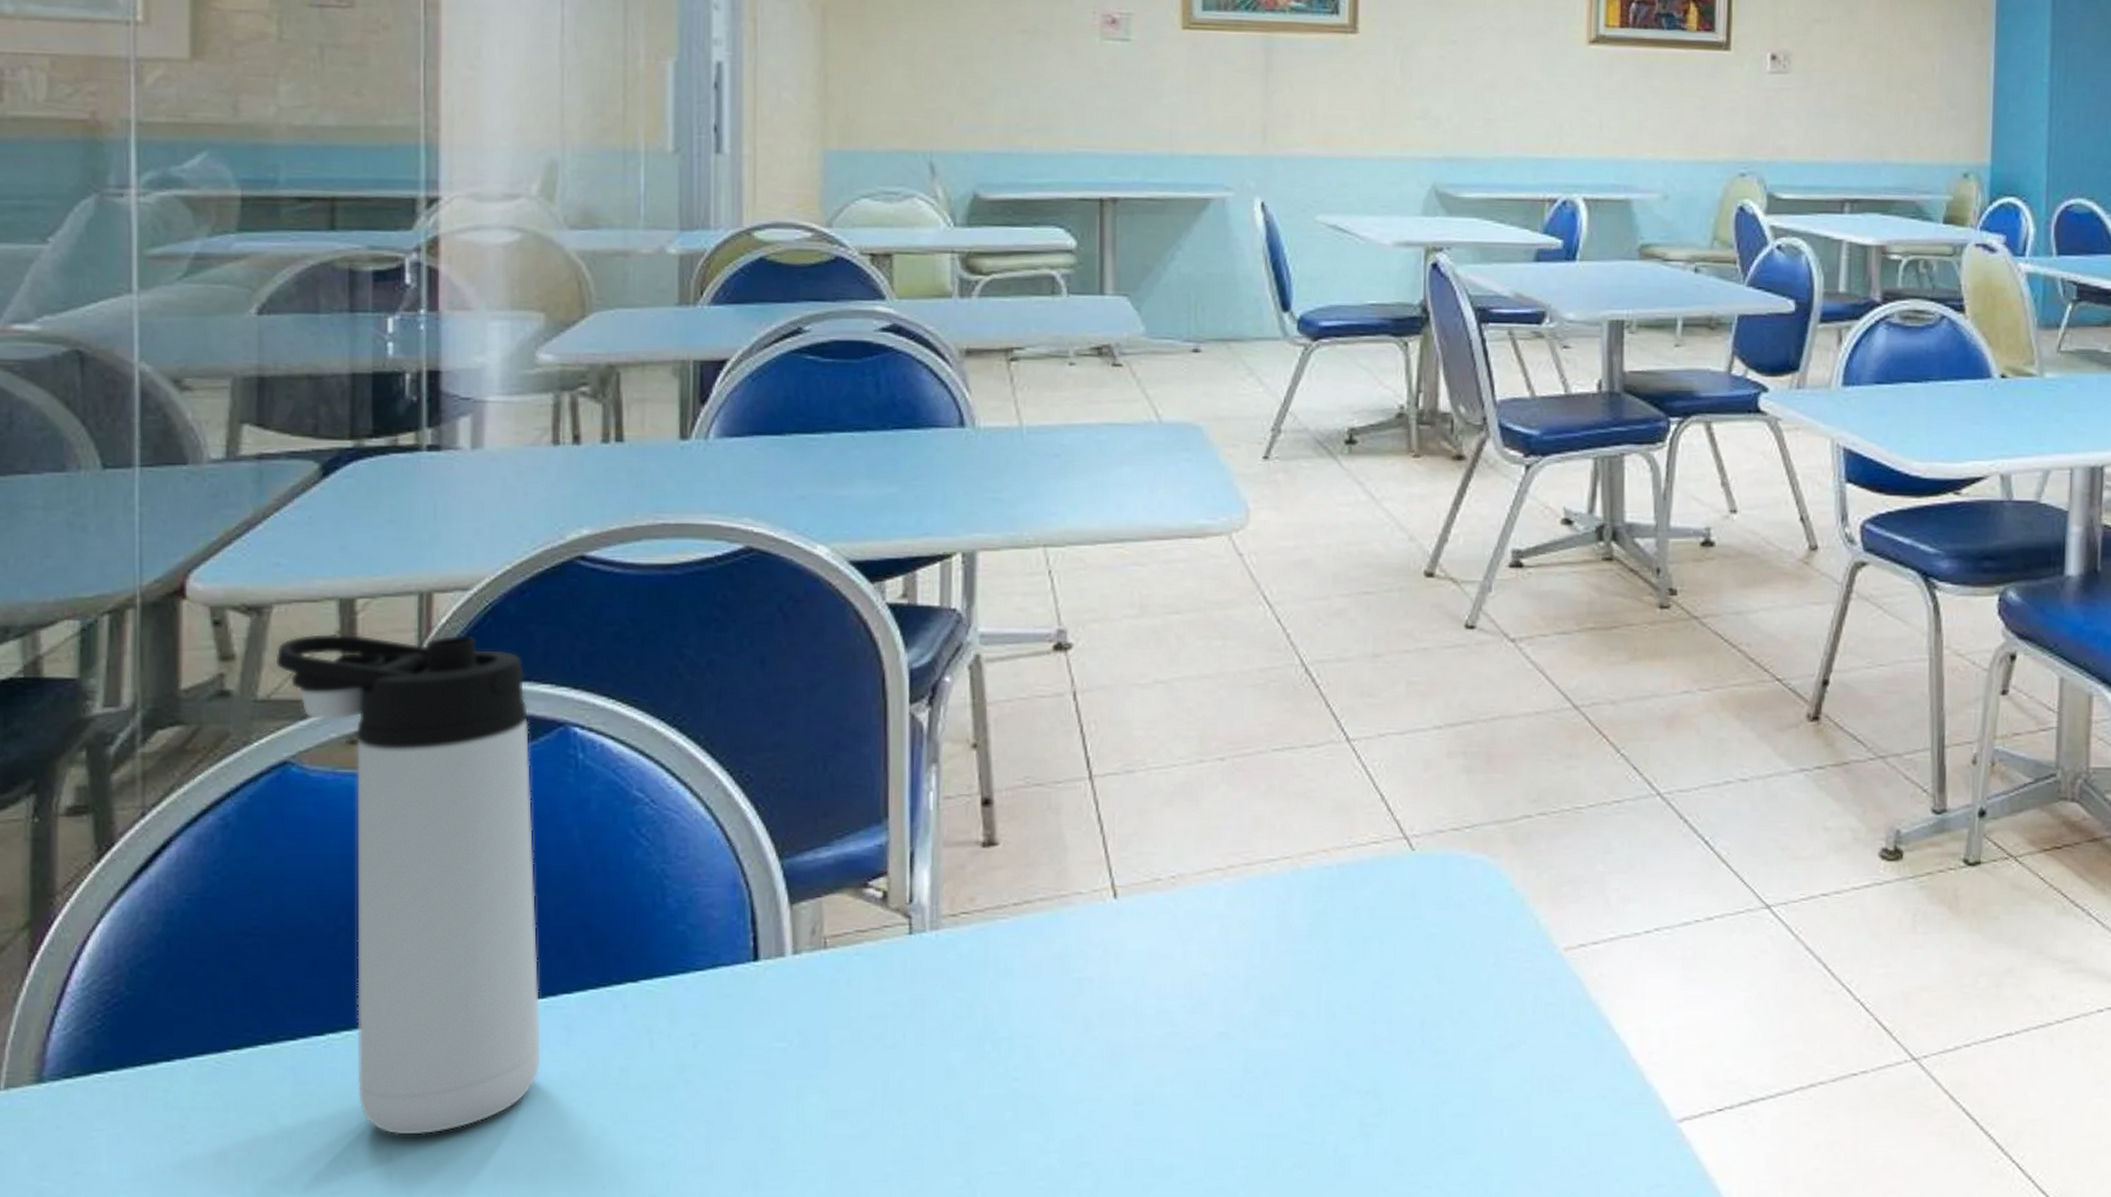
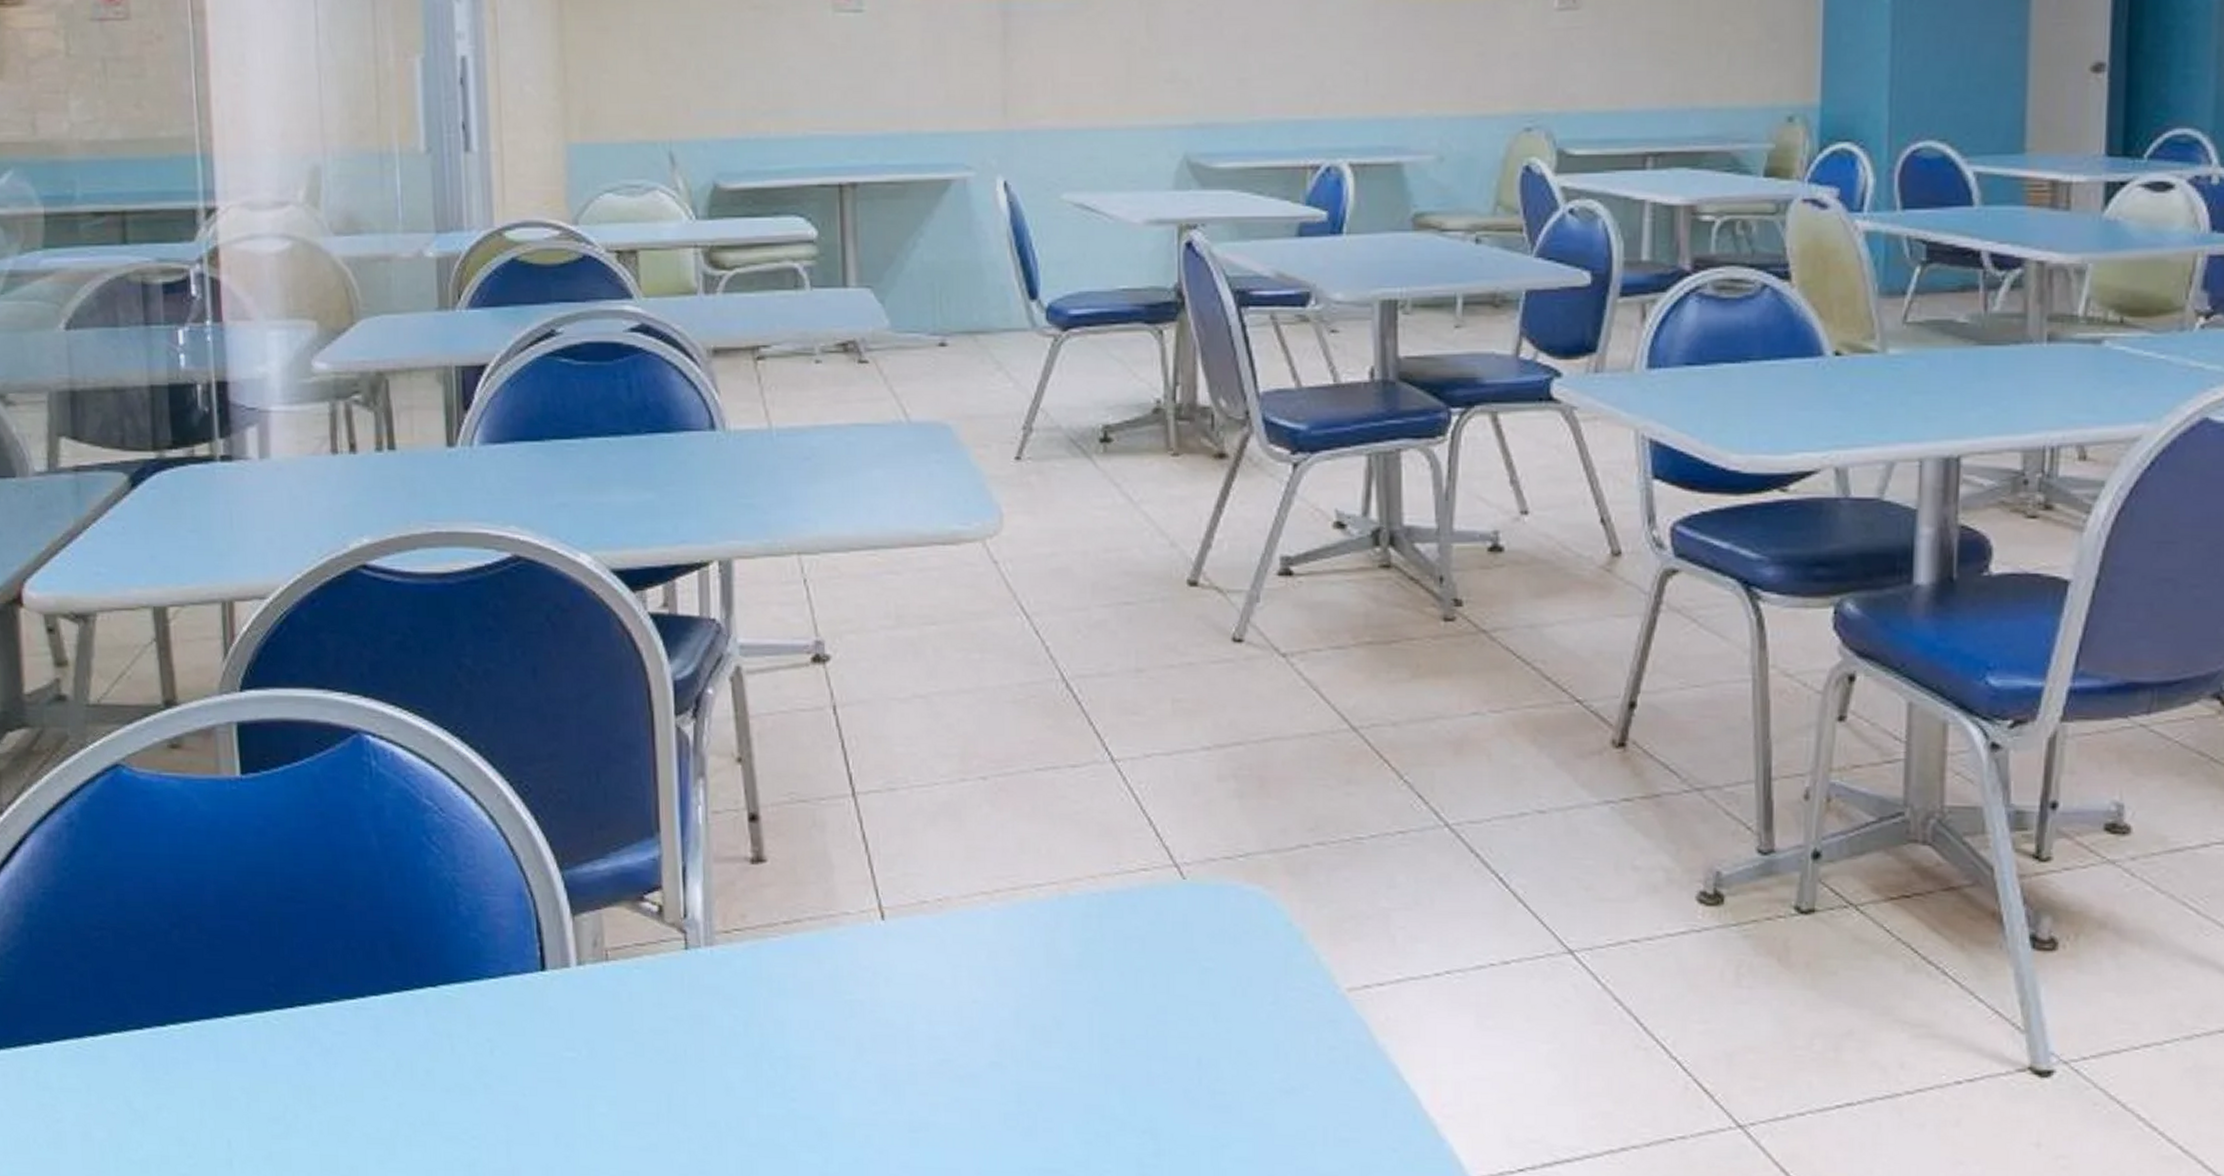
thermos bottle: present [275,633,541,1135] -> none [102,641,355,1125]

